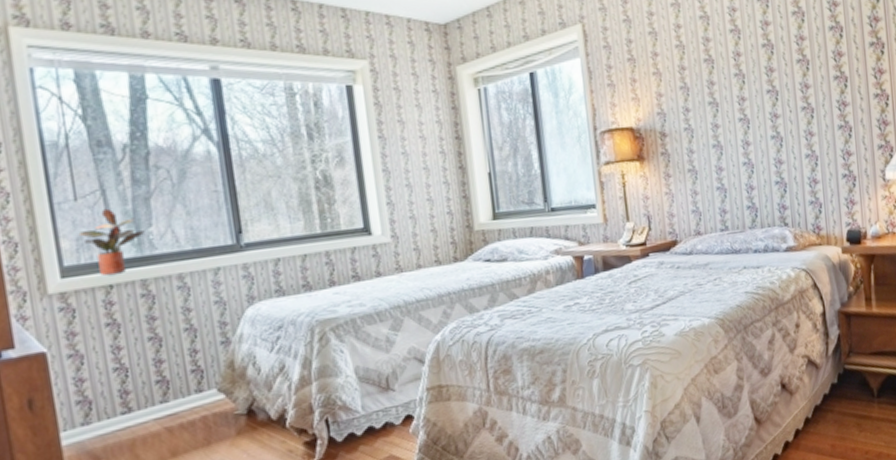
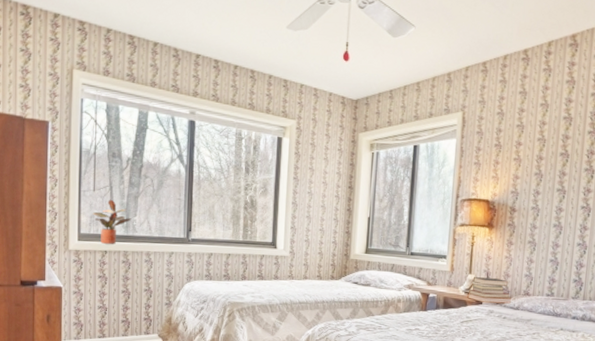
books: none [629,221,683,255] -> present [467,277,512,304]

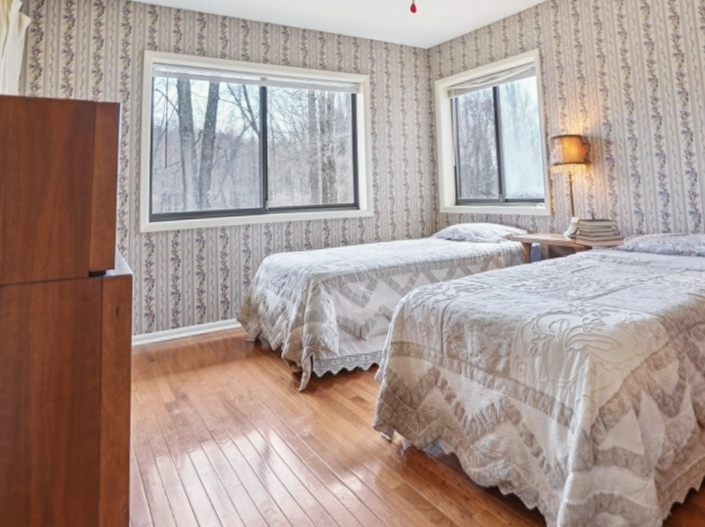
potted plant: present [92,199,132,245] -> none [164,175,205,224]

